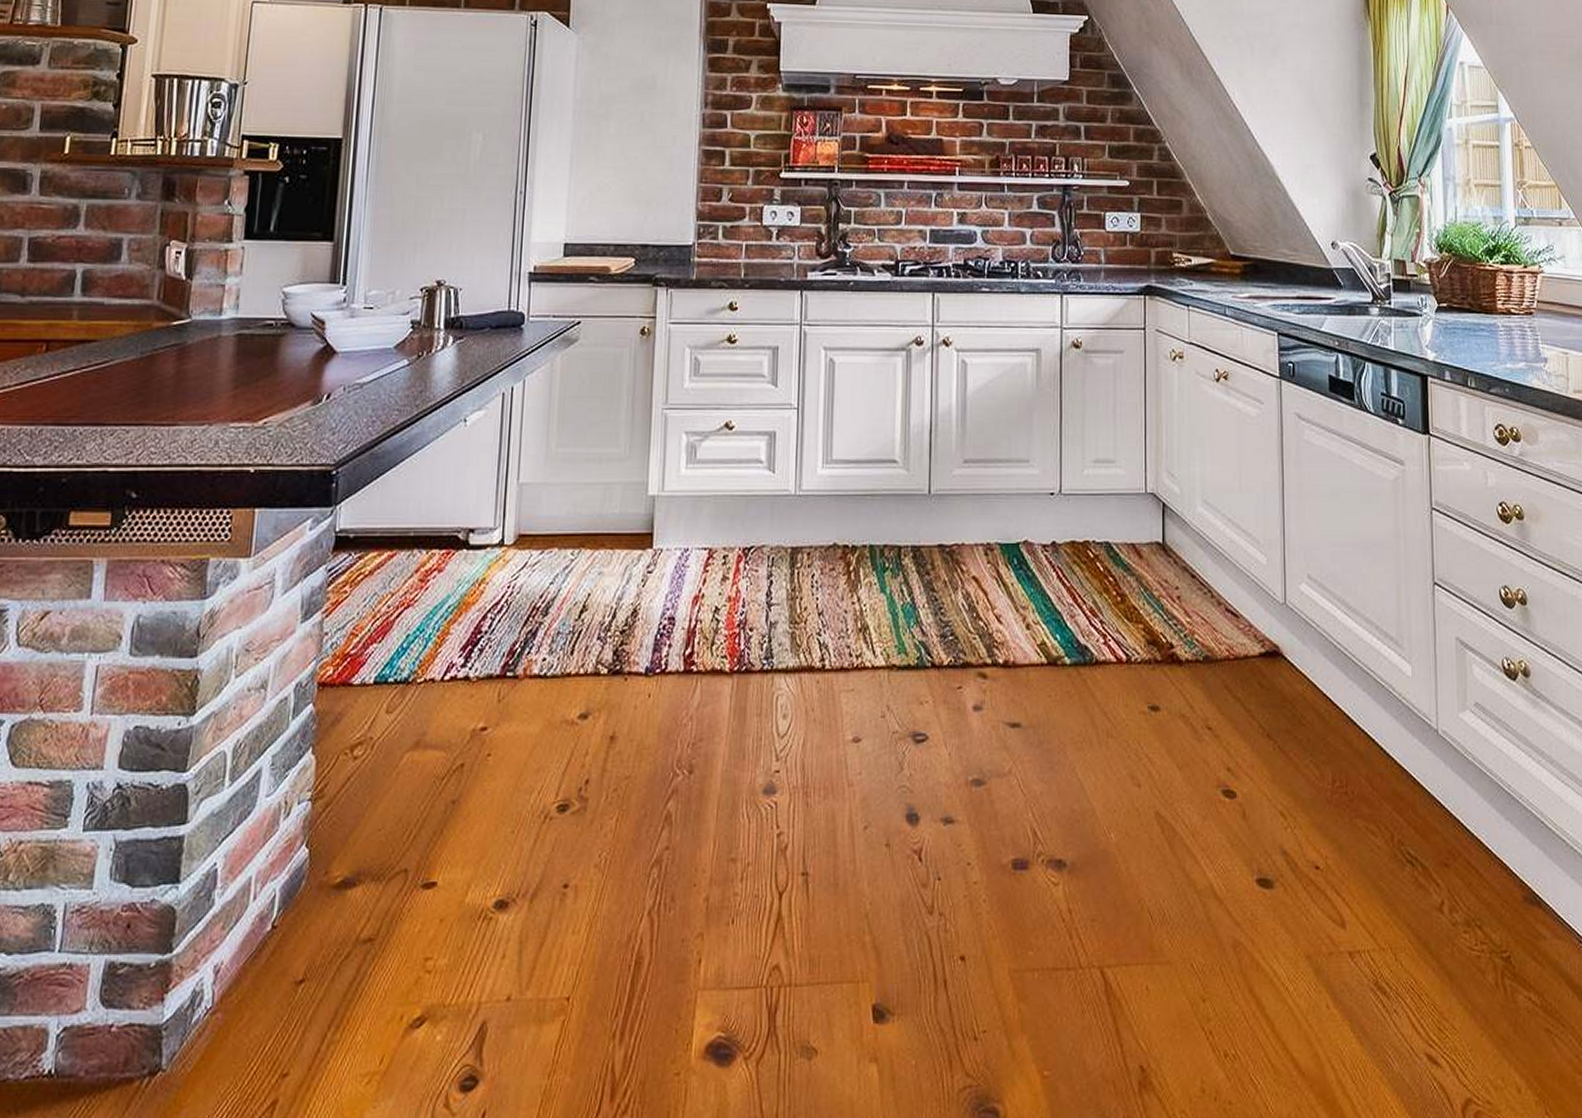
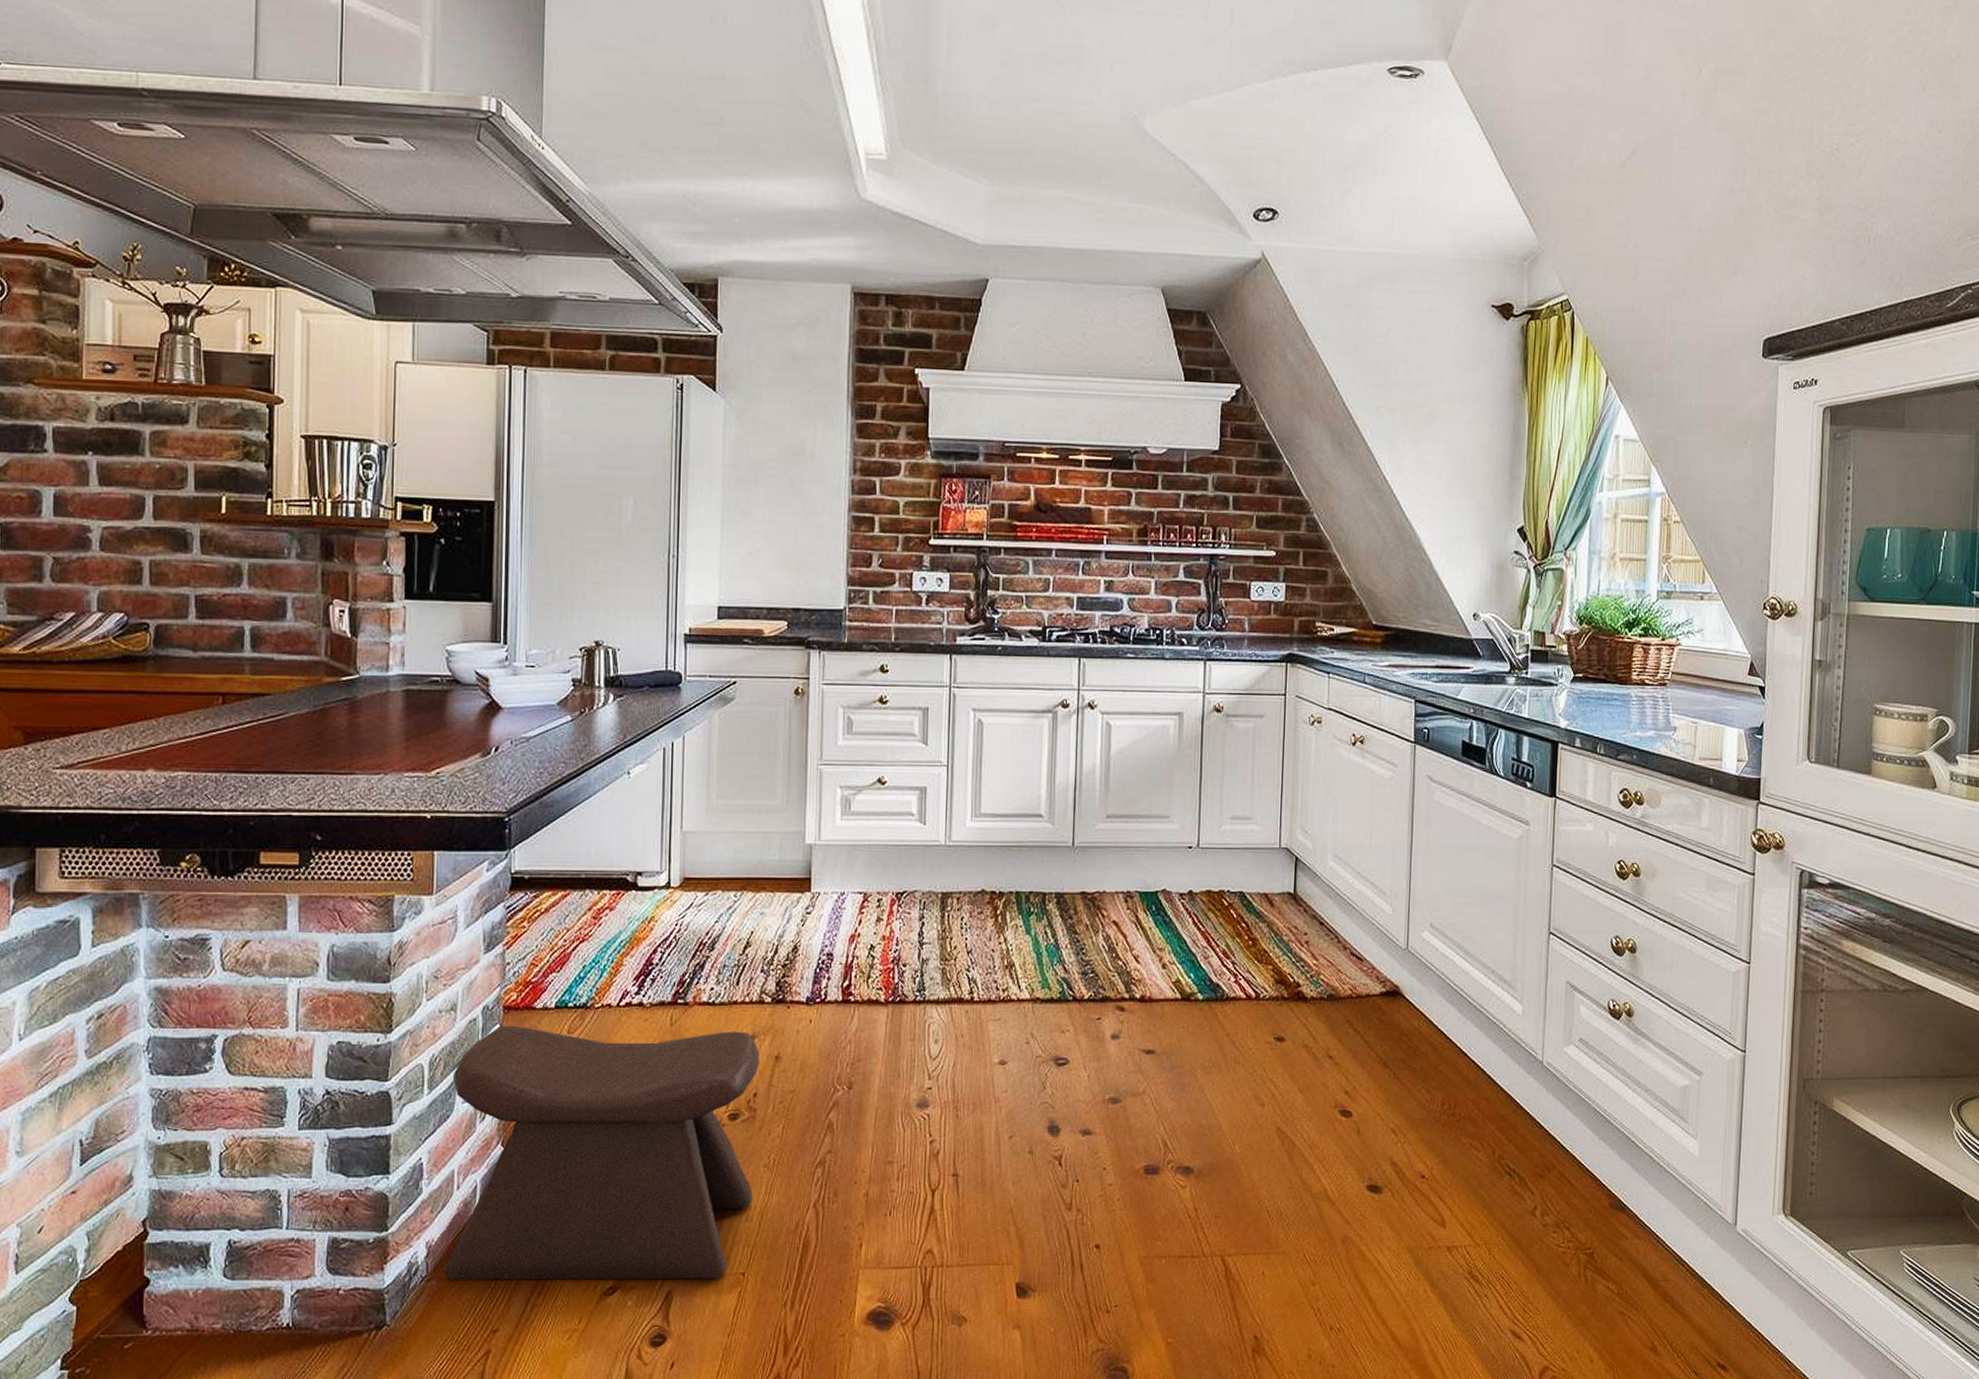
stool: none [233,705,593,1014] -> present [445,1025,760,1281]

